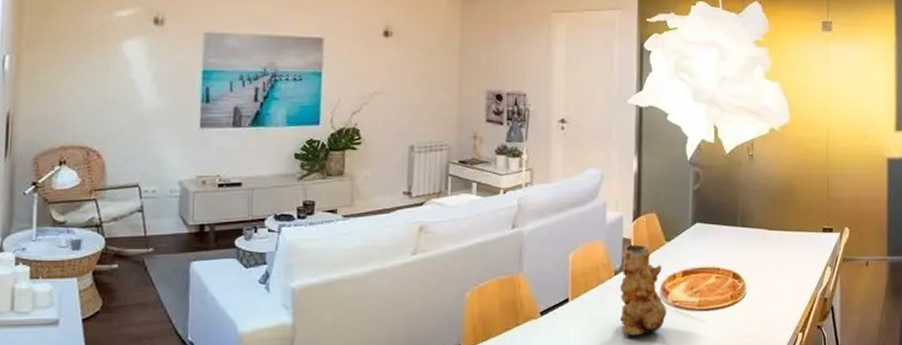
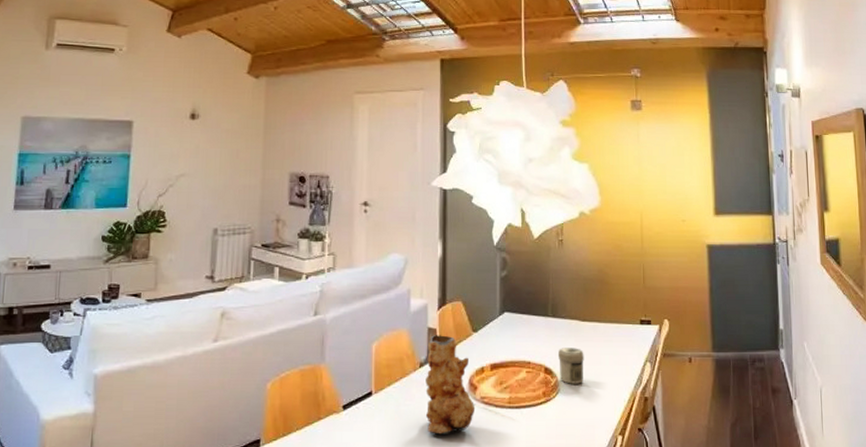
jar: none [746,254,770,288] -> present [558,348,584,384]

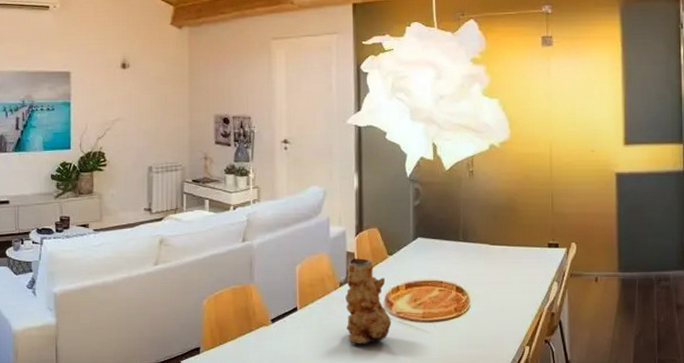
jar: present [558,348,584,384] -> none [469,269,494,301]

